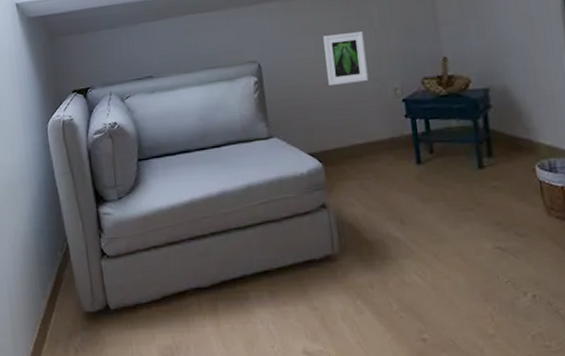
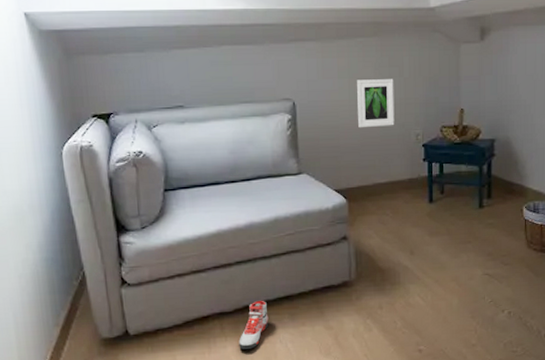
sneaker: none [217,275,248,330] -> present [239,300,269,349]

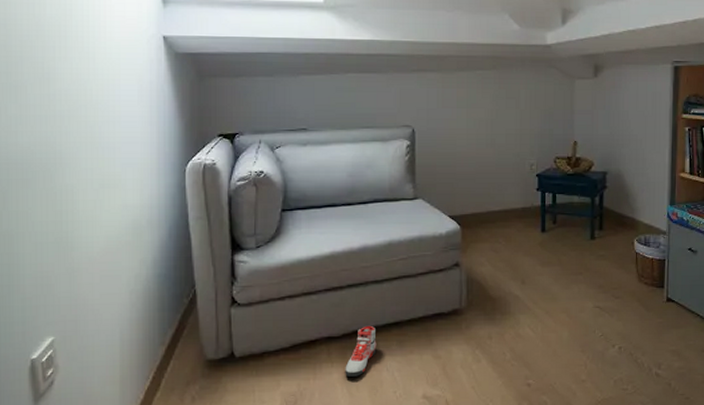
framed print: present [357,79,395,128] -> none [475,110,510,157]

